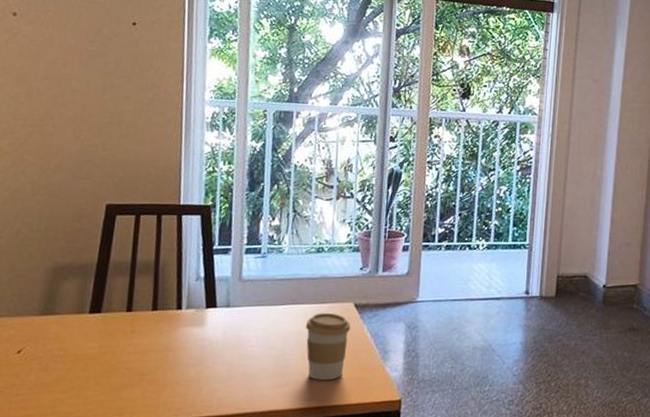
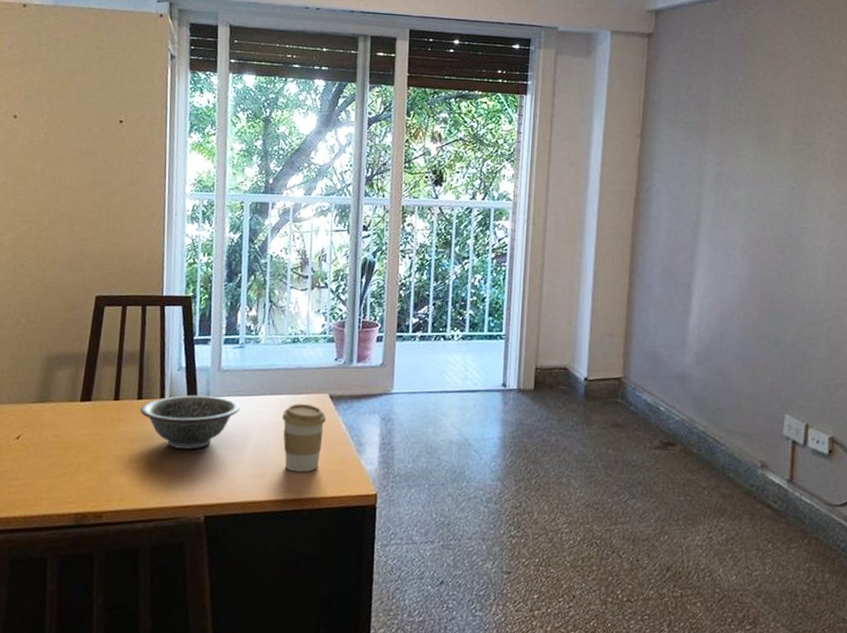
decorative bowl: none [155,305,262,360] -> present [140,395,240,449]

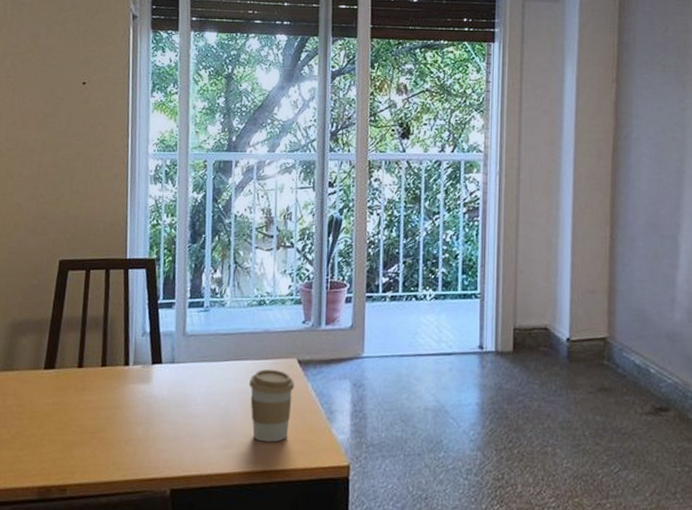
decorative bowl: present [140,395,240,449] -> none [104,361,205,419]

